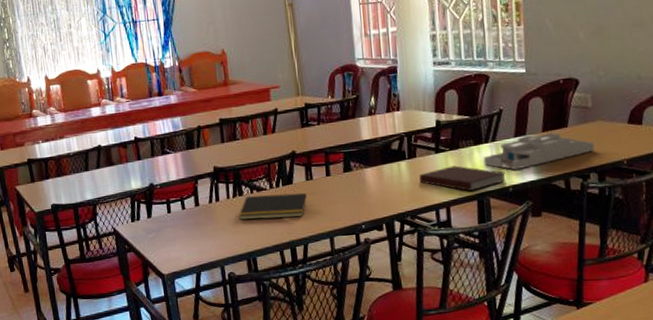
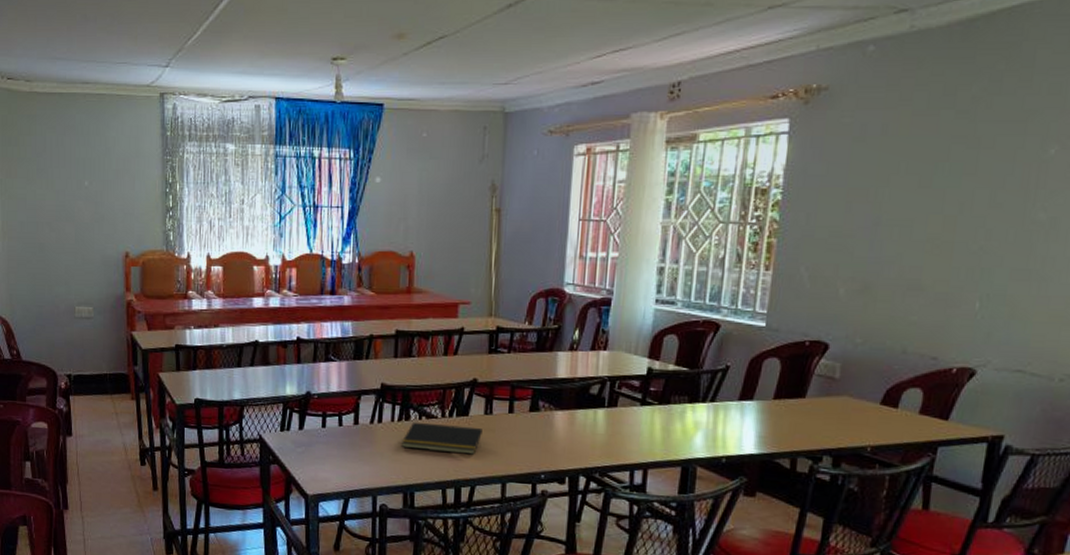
notebook: present [419,165,506,192] -> none [617,422,721,456]
desk organizer: present [483,132,595,170] -> none [696,400,835,439]

